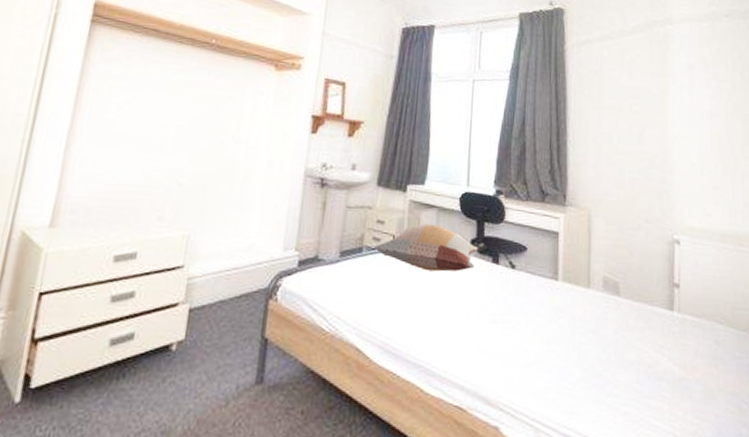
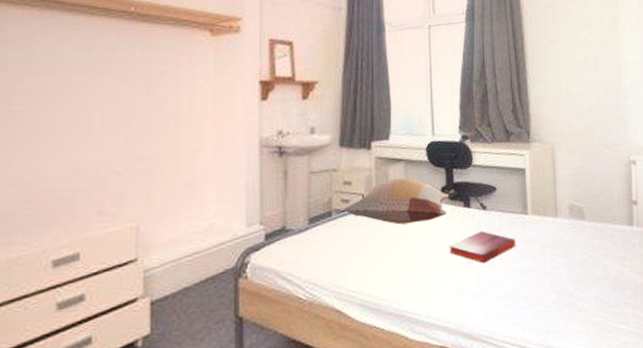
hardback book: none [473,290,544,325] -> present [449,231,516,264]

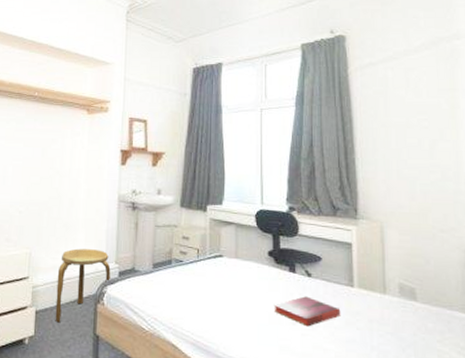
stool: none [180,210,254,312] -> present [55,248,111,323]
decorative pillow: present [344,177,457,225] -> none [182,238,283,280]

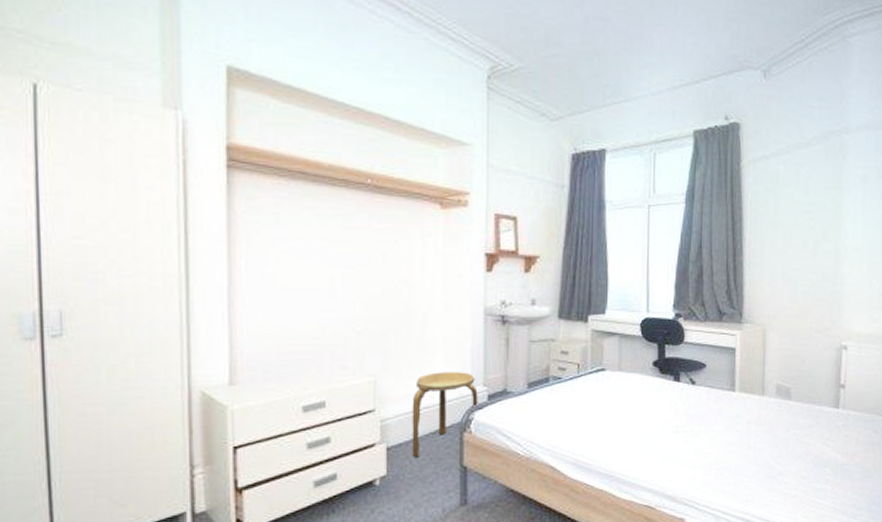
hardback book: present [274,296,341,327] -> none [657,404,722,434]

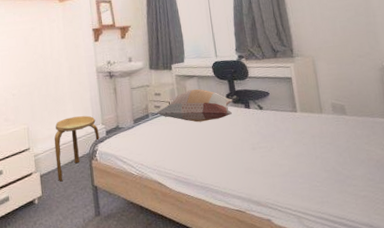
decorative pillow: none [561,350,668,394] -> present [157,88,239,123]

